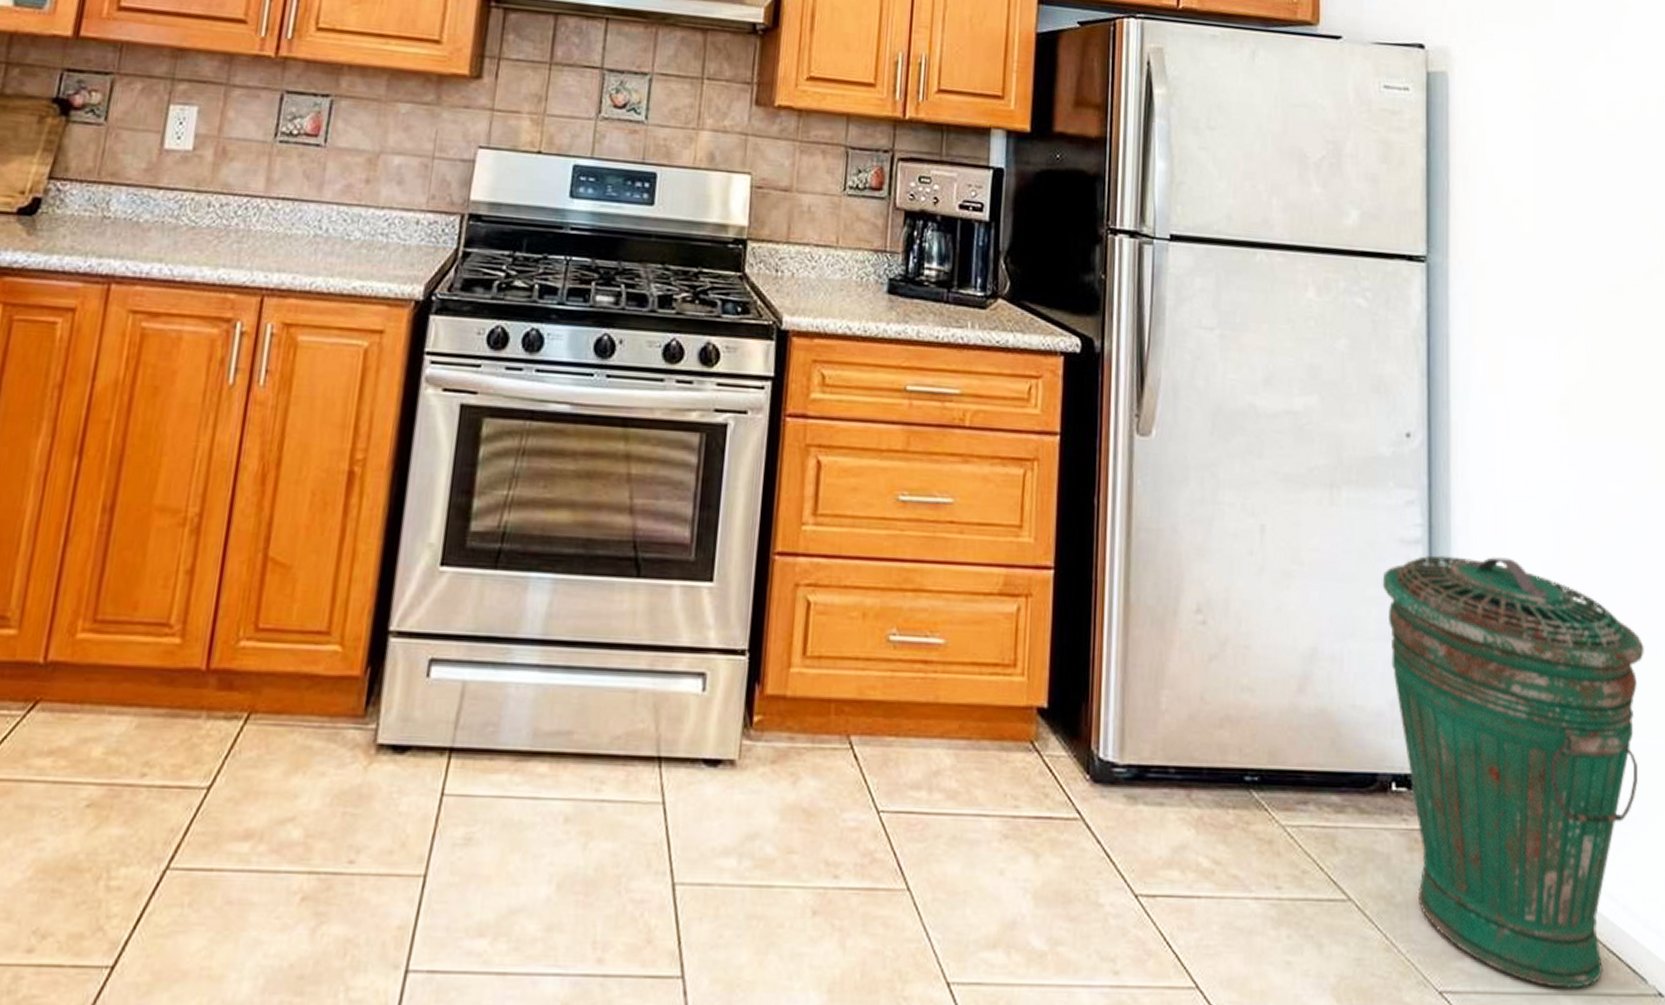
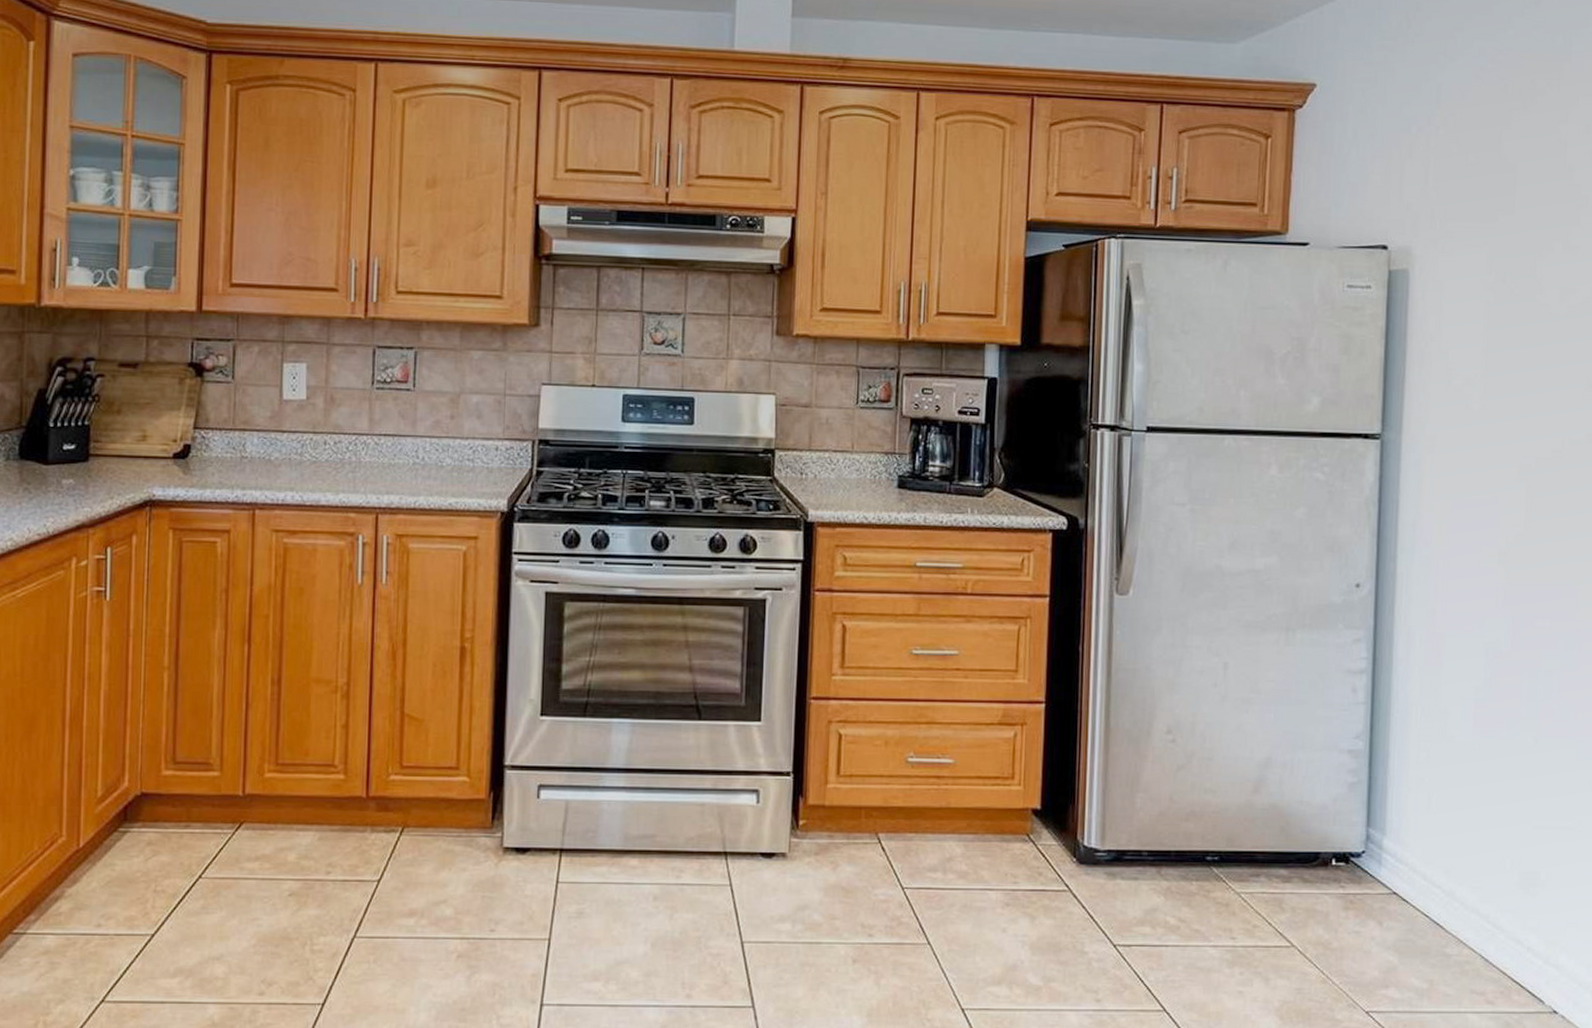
trash can: present [1382,555,1646,989] -> none [1329,682,1562,1009]

